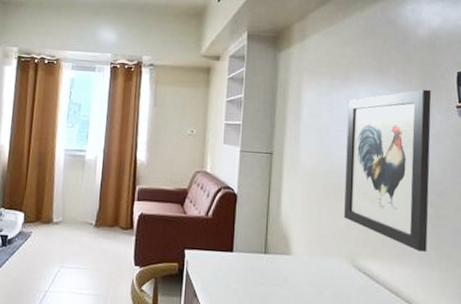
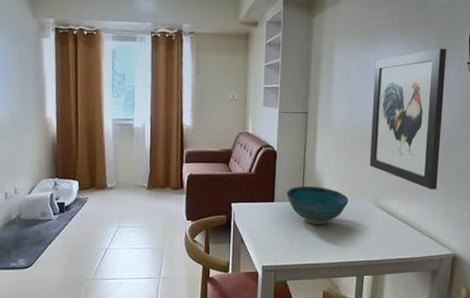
bowl: none [247,235,320,285] -> present [287,186,349,226]

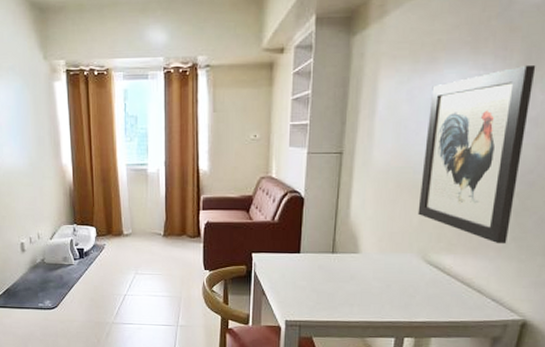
bowl: present [287,186,349,226] -> none [314,236,389,281]

